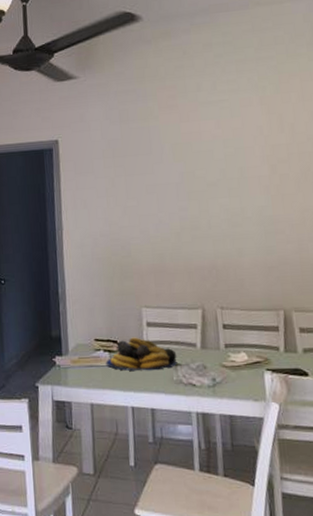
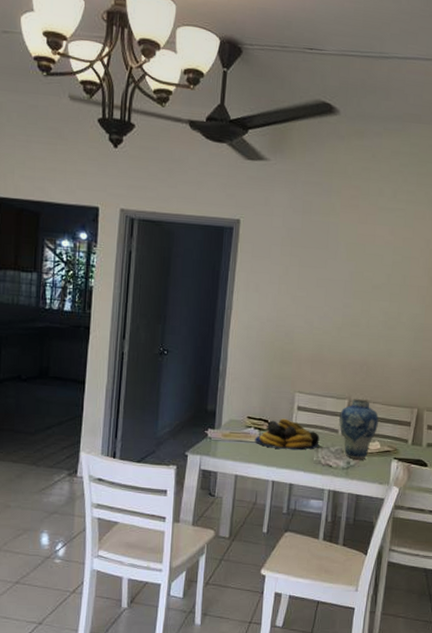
vase: none [194,307,241,375] -> present [338,399,379,460]

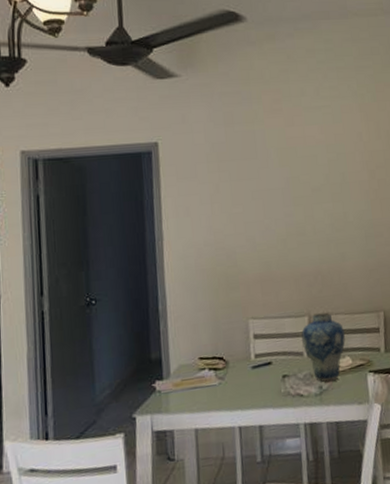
fruit bowl: present [254,418,320,451] -> none [211,351,285,389]

